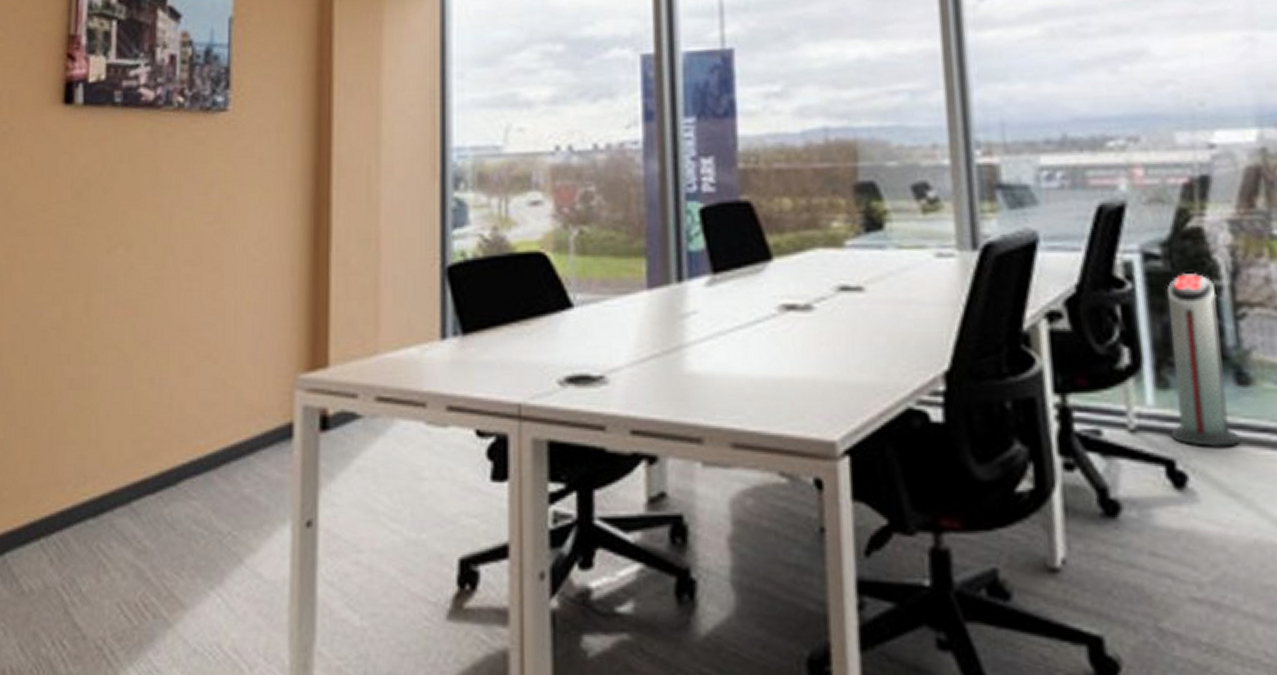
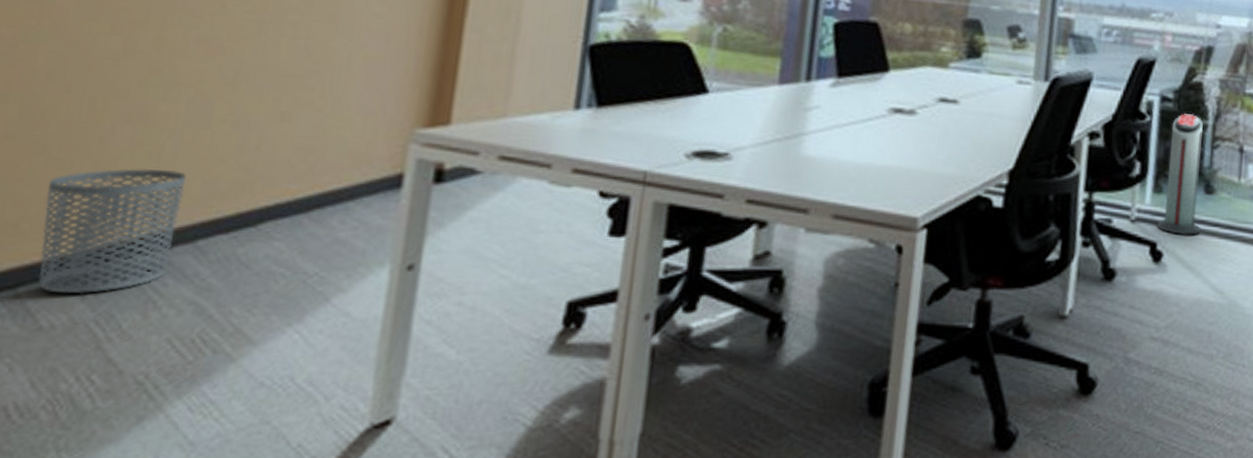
waste bin: none [18,433,118,559] -> present [38,168,186,295]

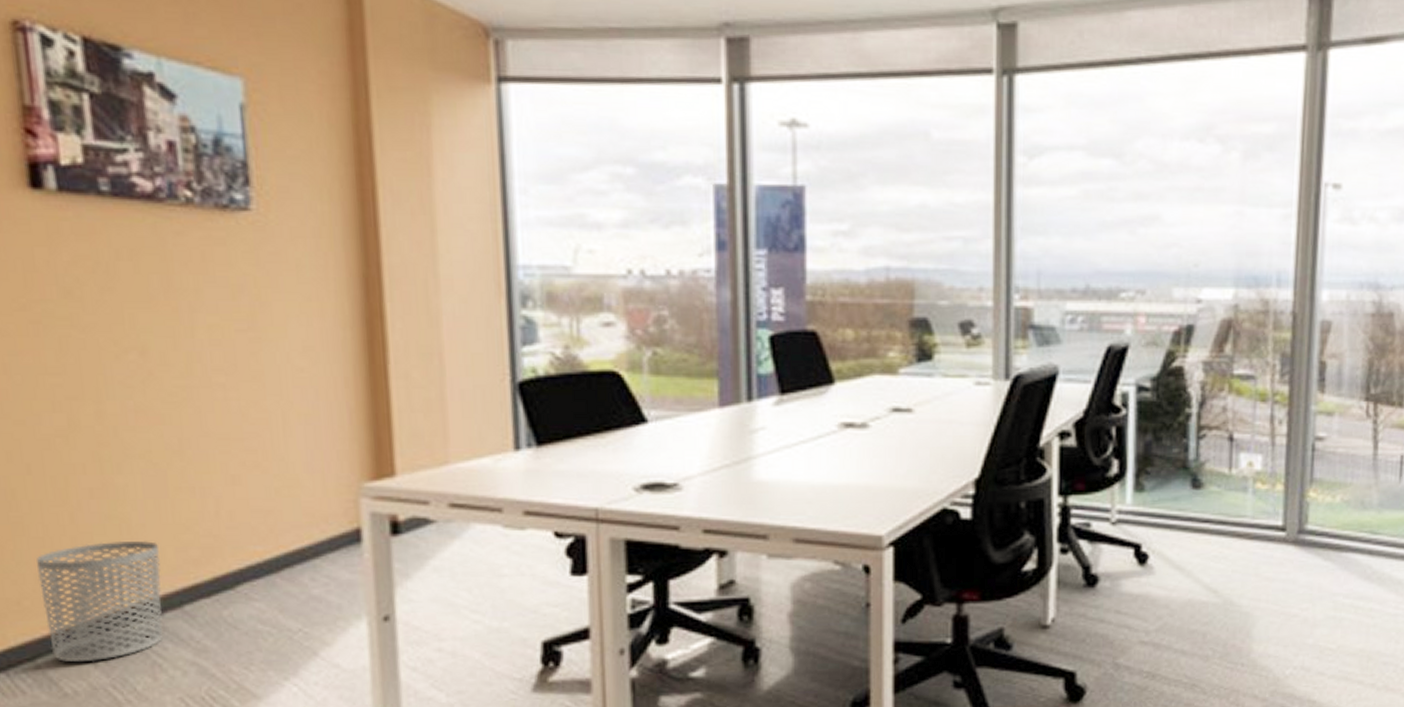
air purifier: present [1157,113,1204,236] -> none [1140,403,1190,534]

